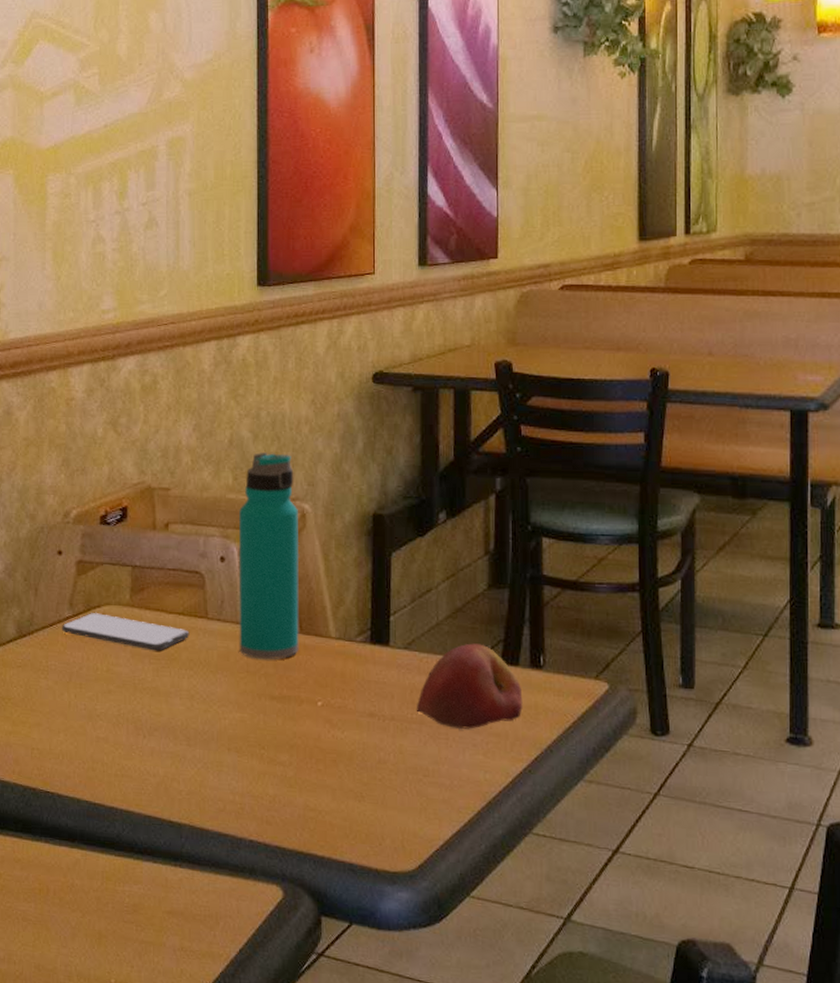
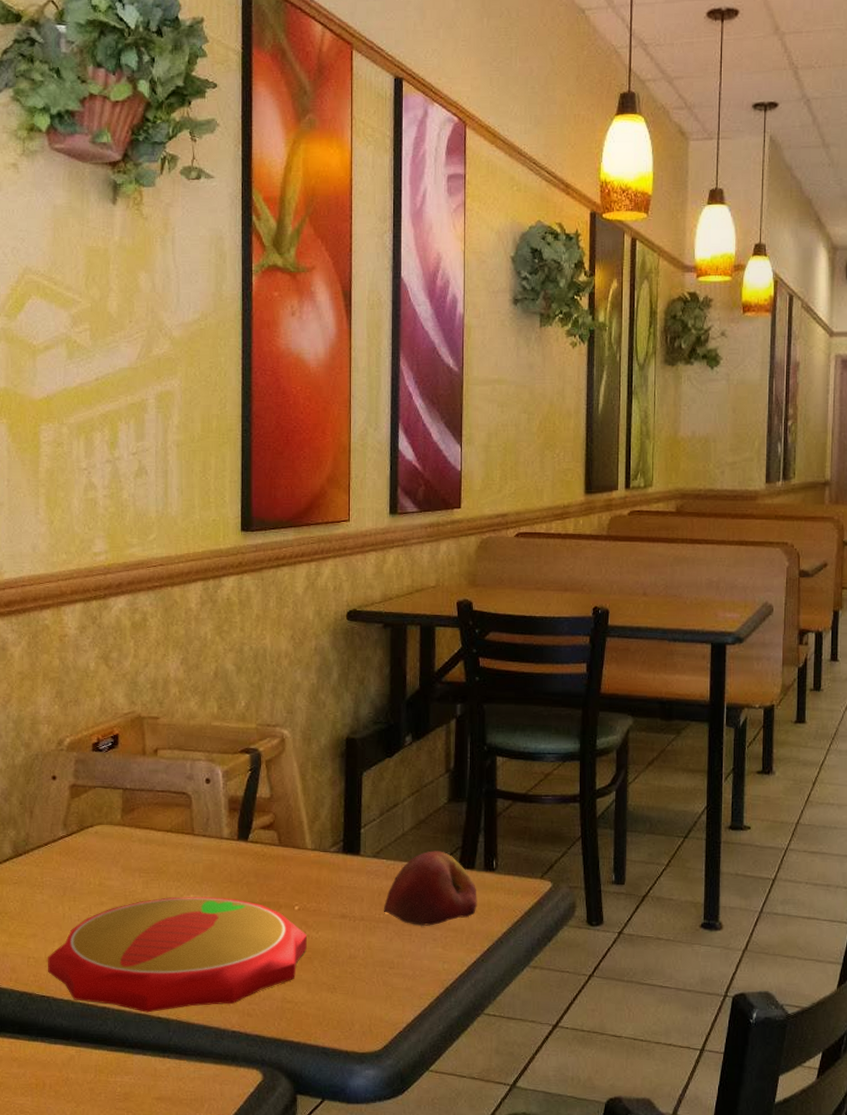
plate: none [53,687,331,815] -> present [48,896,307,1013]
smartphone: present [61,613,190,651] -> none [55,832,177,865]
water bottle: present [238,453,300,660] -> none [223,684,279,871]

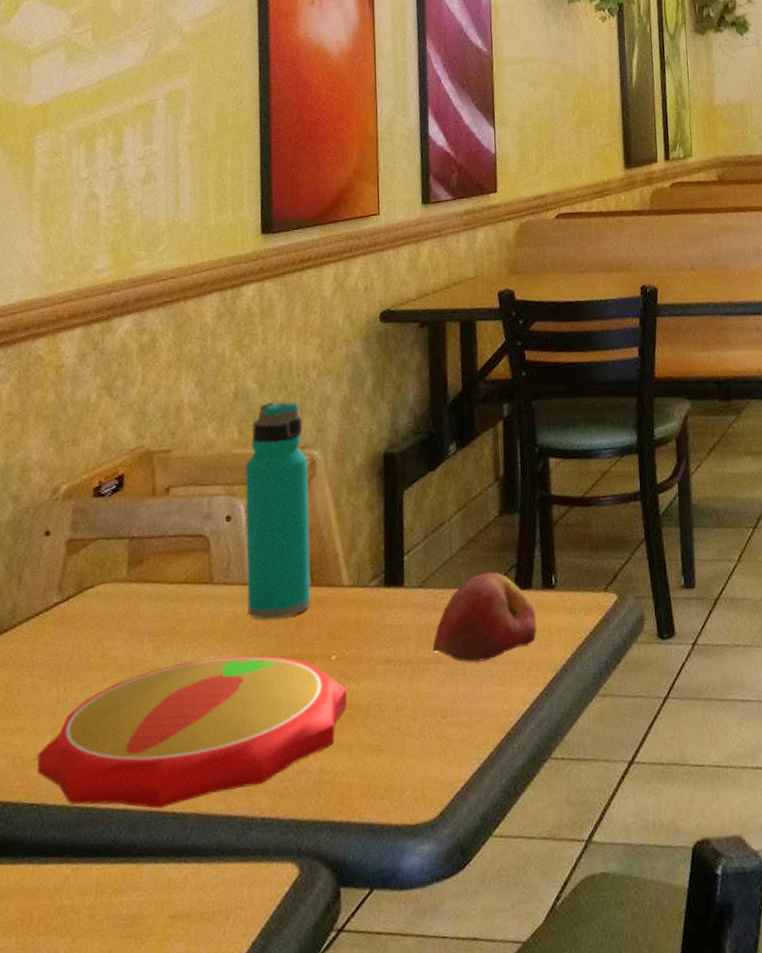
water bottle: none [223,684,279,871] -> present [245,402,311,620]

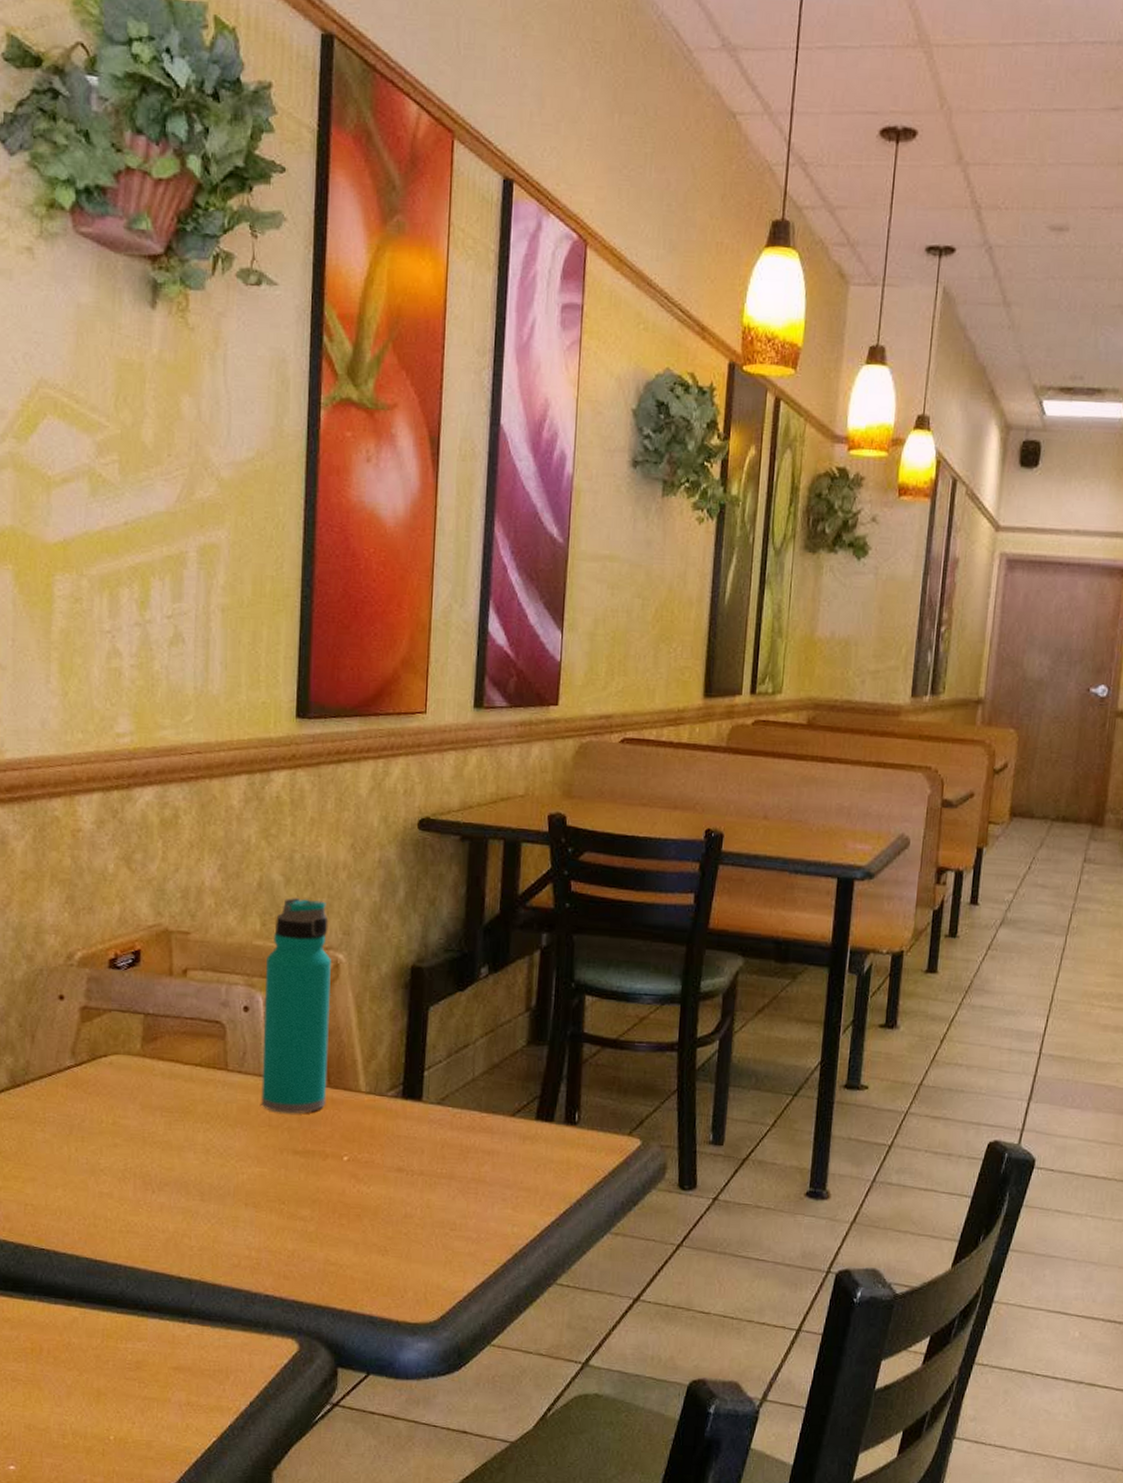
plate: present [38,655,347,809] -> none [49,1141,356,1272]
apple: present [432,572,537,662] -> none [446,1099,555,1184]

